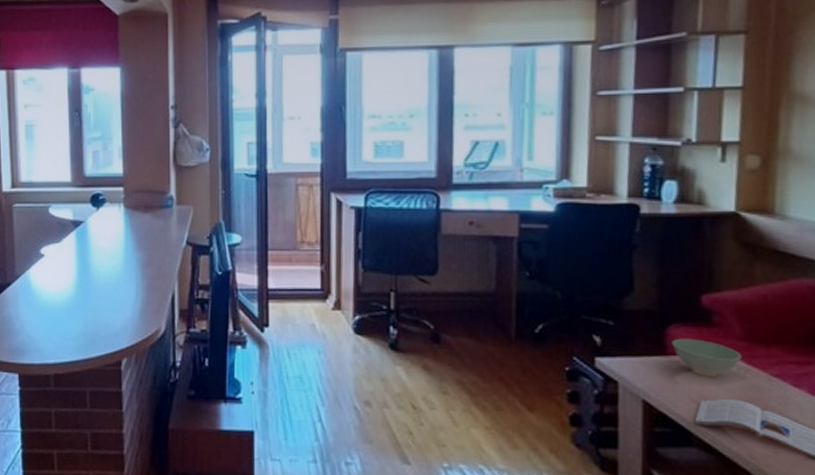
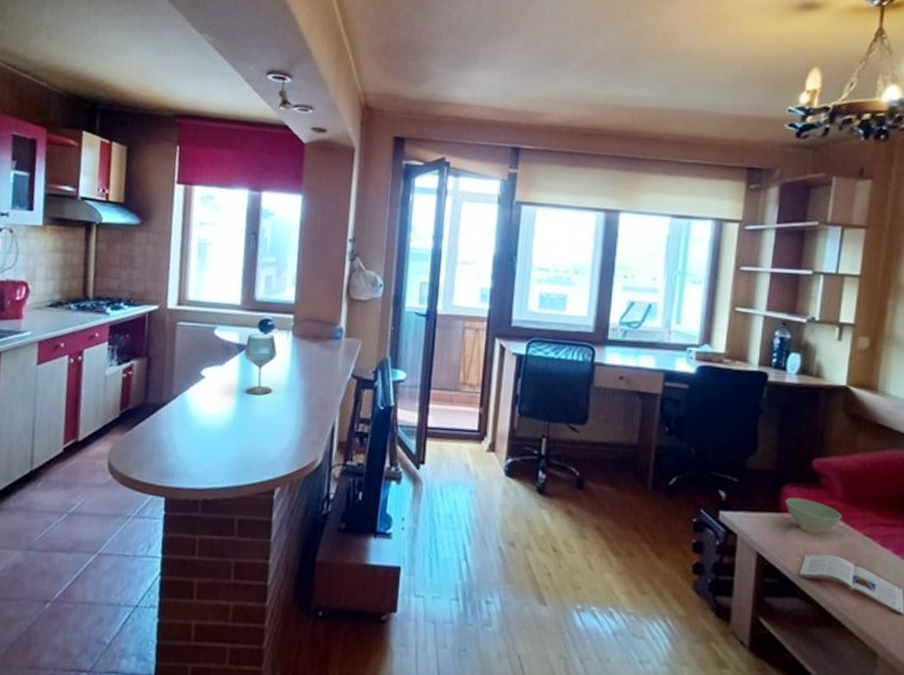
wine glass: none [79,208,111,269] -> present [244,333,277,395]

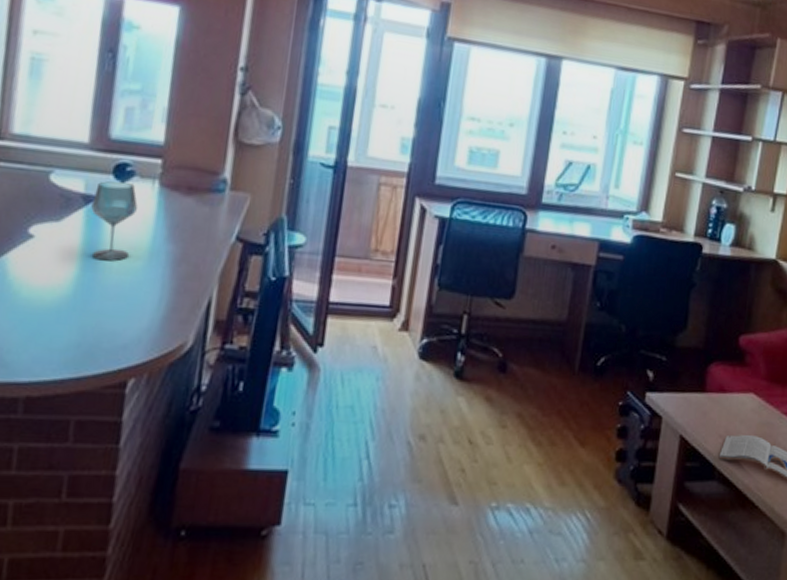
bowl: present [785,497,842,535] -> none [711,376,763,415]

